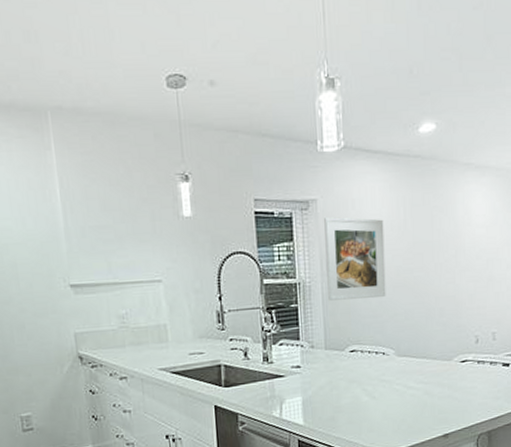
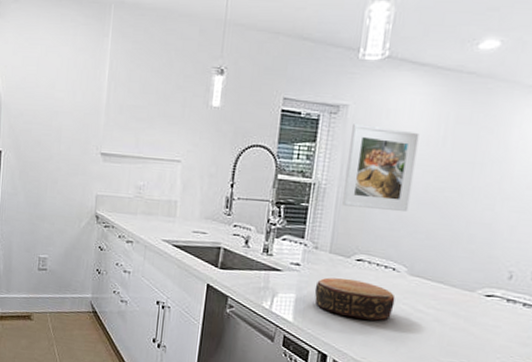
bowl: none [318,370,390,408] -> present [314,277,395,321]

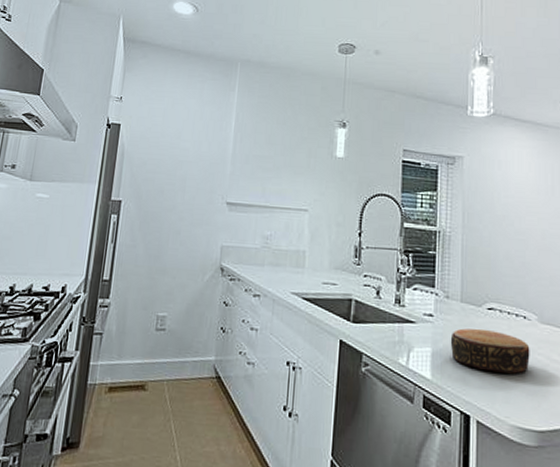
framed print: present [342,124,420,211] -> none [468,174,530,258]

